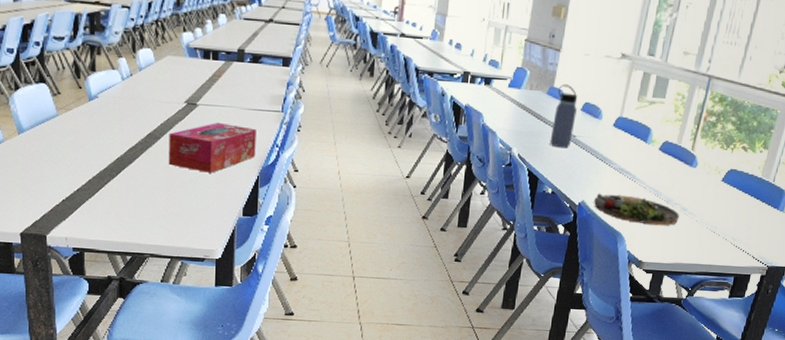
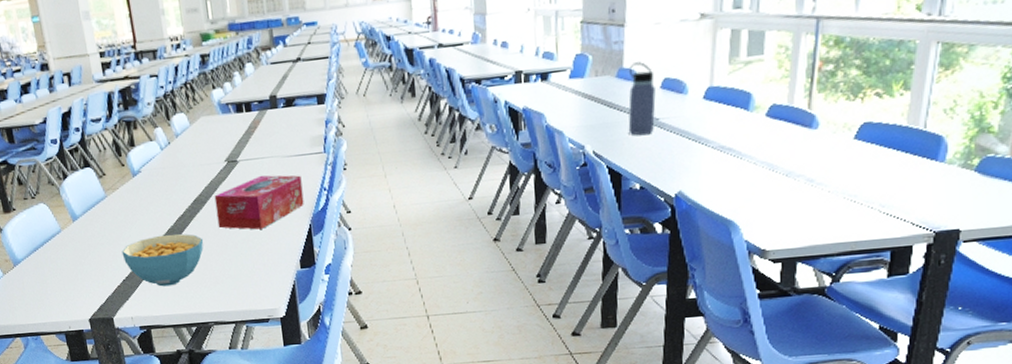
cereal bowl: none [65,162,152,213] -> present [121,233,204,287]
dinner plate: present [594,193,680,226] -> none [694,175,806,206]

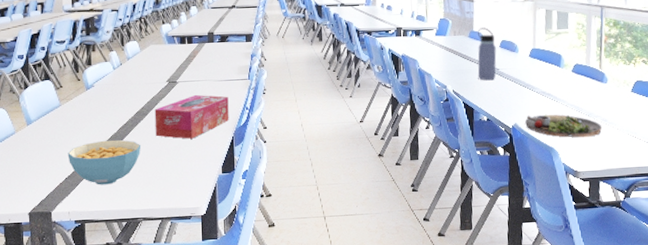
dinner plate: none [694,175,806,206] -> present [525,114,603,138]

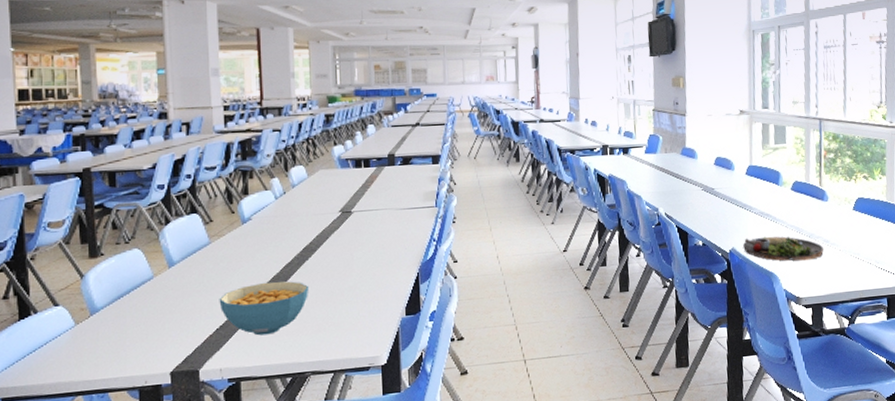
tissue box: present [154,95,229,139] -> none [325,226,414,278]
water bottle: present [477,28,497,81] -> none [691,144,712,202]

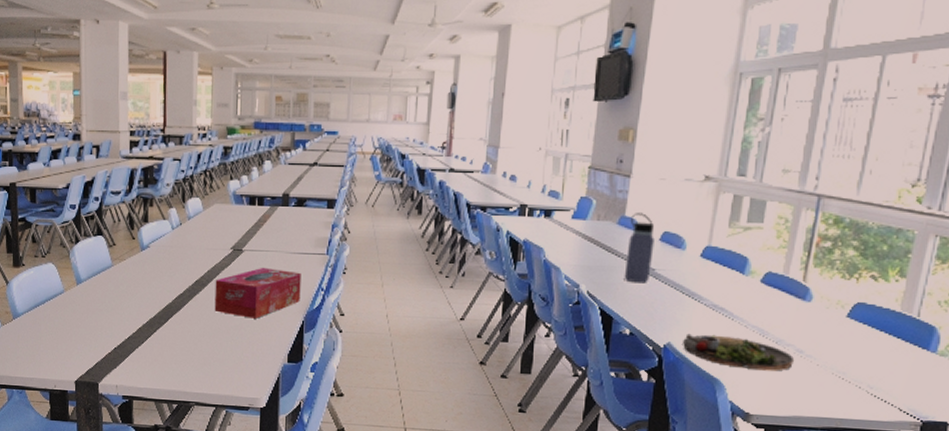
cereal bowl: present [219,280,309,336] -> none [118,310,198,361]
tissue box: none [325,226,414,278] -> present [214,268,301,319]
water bottle: none [691,144,712,202] -> present [624,213,655,284]

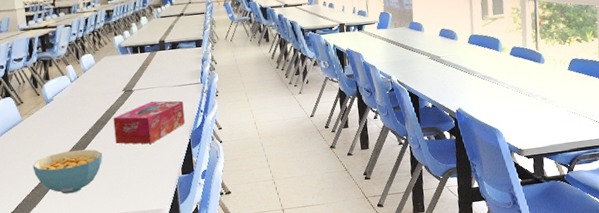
cereal bowl: none [118,310,198,361] -> present [32,149,103,194]
water bottle: present [624,213,655,284] -> none [417,18,438,69]
dinner plate: present [683,333,795,371] -> none [468,96,543,118]

